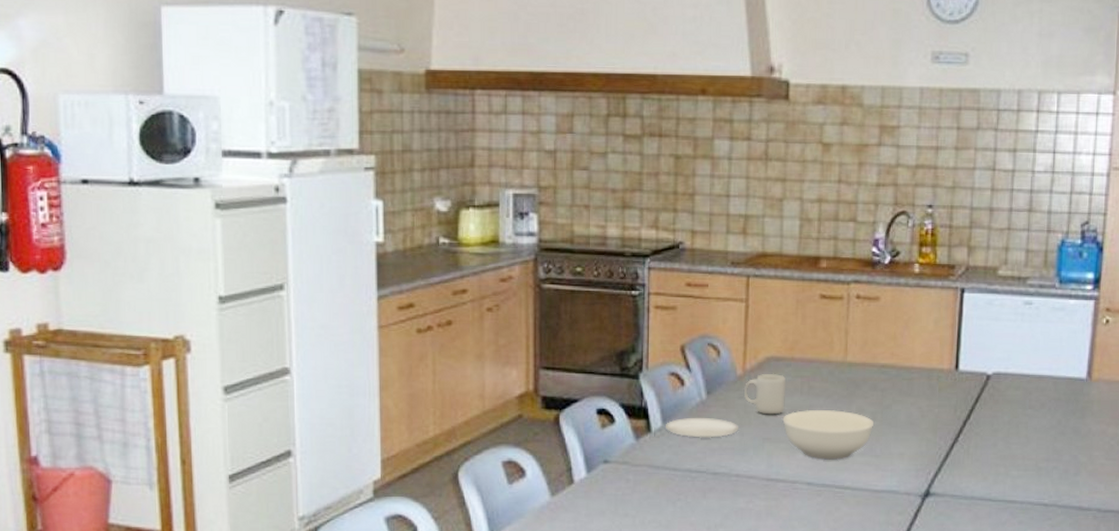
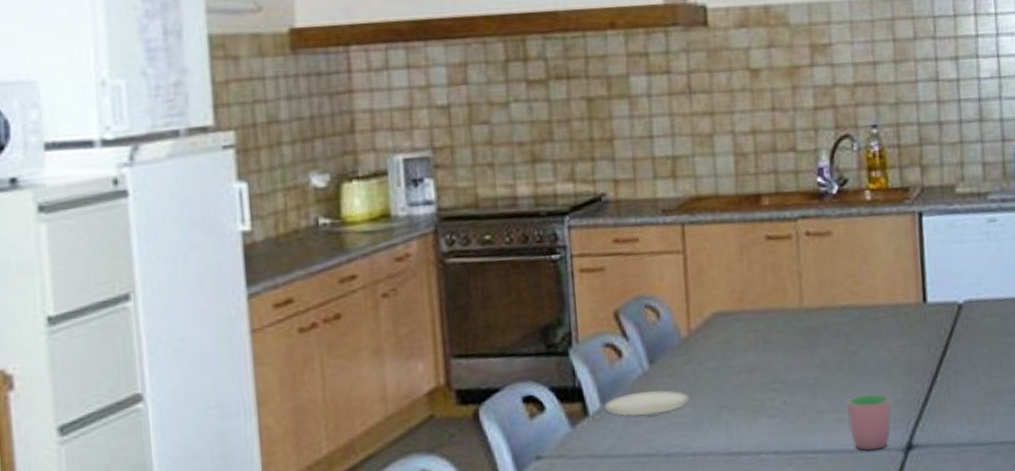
cup: present [743,373,786,415] -> none [690,330,740,379]
bowl: present [782,410,875,460] -> none [738,363,842,423]
cup: none [875,444,915,493] -> present [846,393,892,451]

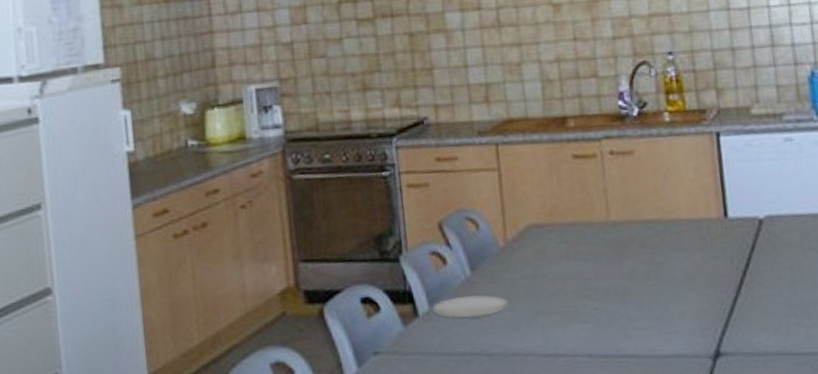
cup: present [846,393,892,451] -> none [655,302,699,357]

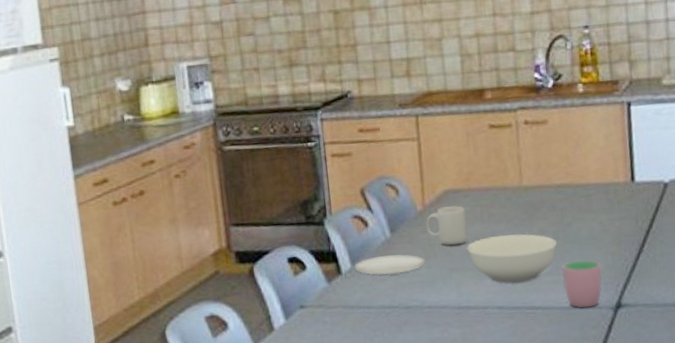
cup: none [508,241,553,286] -> present [425,205,468,246]
bowl: none [552,273,649,328] -> present [466,233,558,283]
cup: none [655,302,699,357] -> present [562,259,602,308]

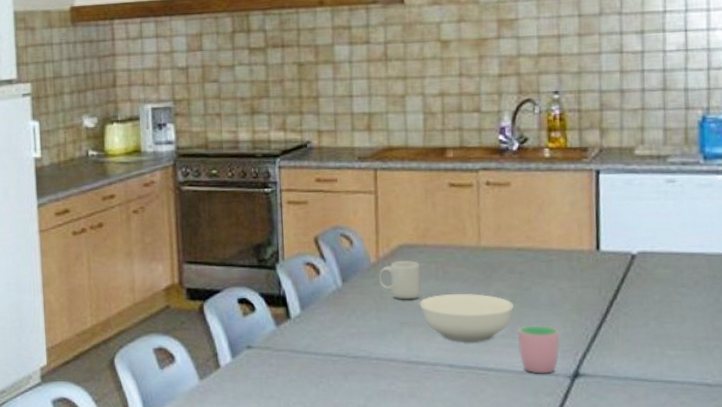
plate: present [355,254,426,276] -> none [304,304,376,323]

